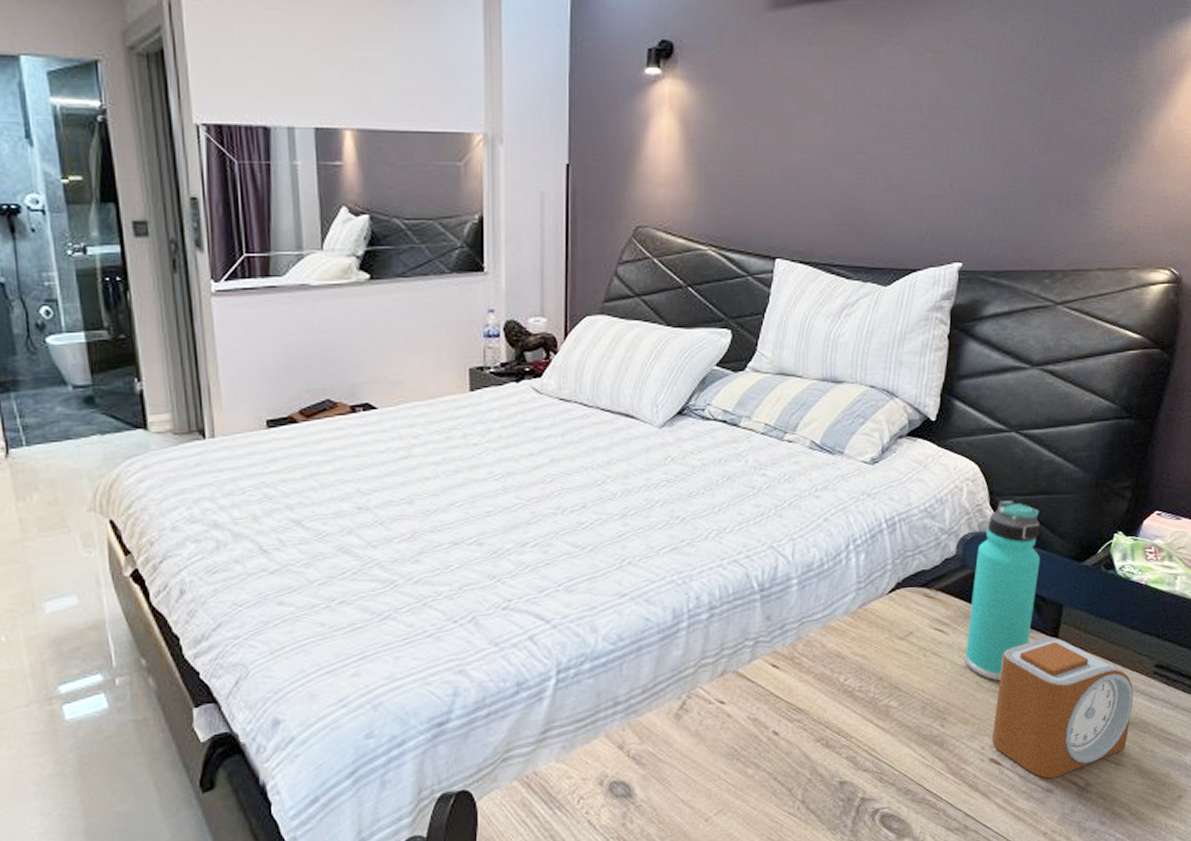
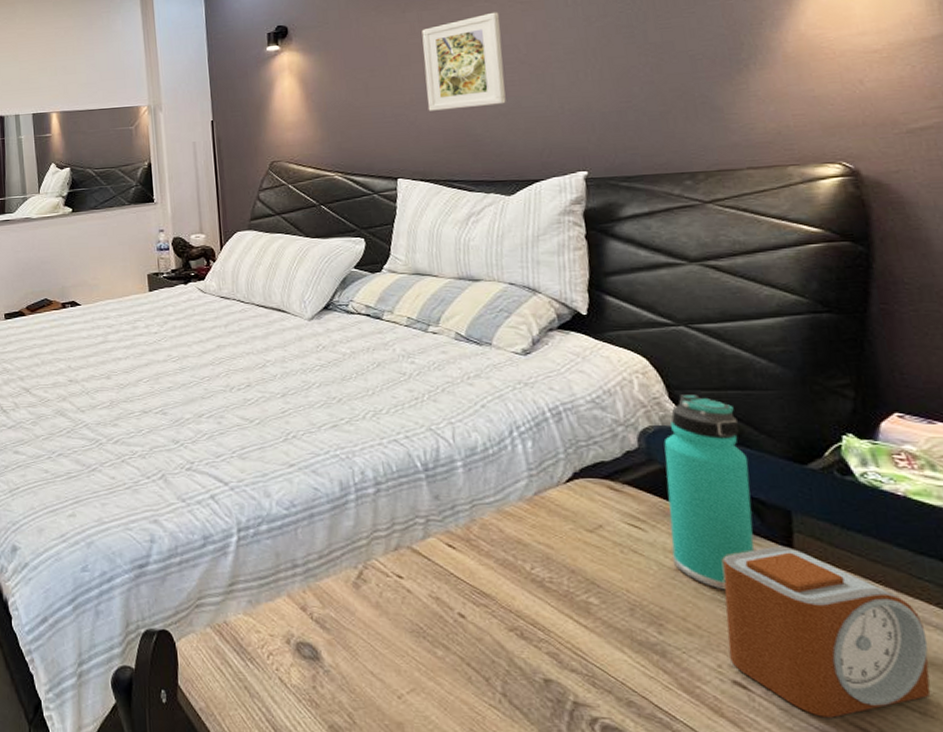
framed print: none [819,59,909,178] -> present [421,12,506,111]

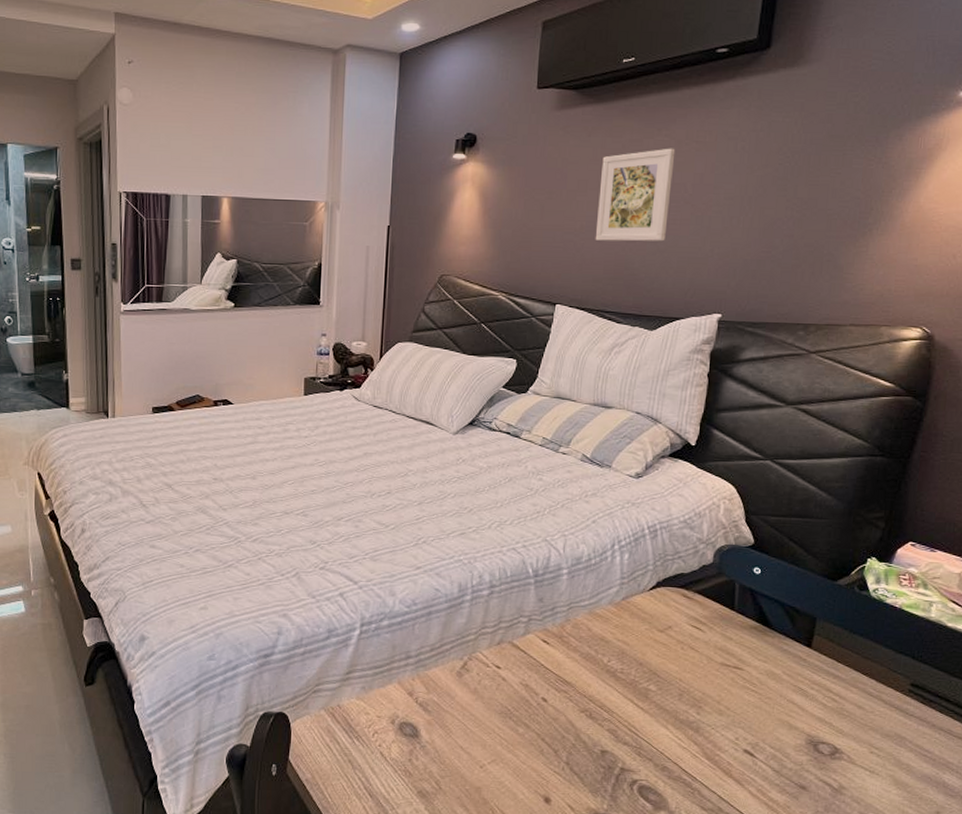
thermos bottle: present [664,394,755,590] -> none [720,519,795,680]
alarm clock: present [722,546,931,718] -> none [746,645,889,776]

